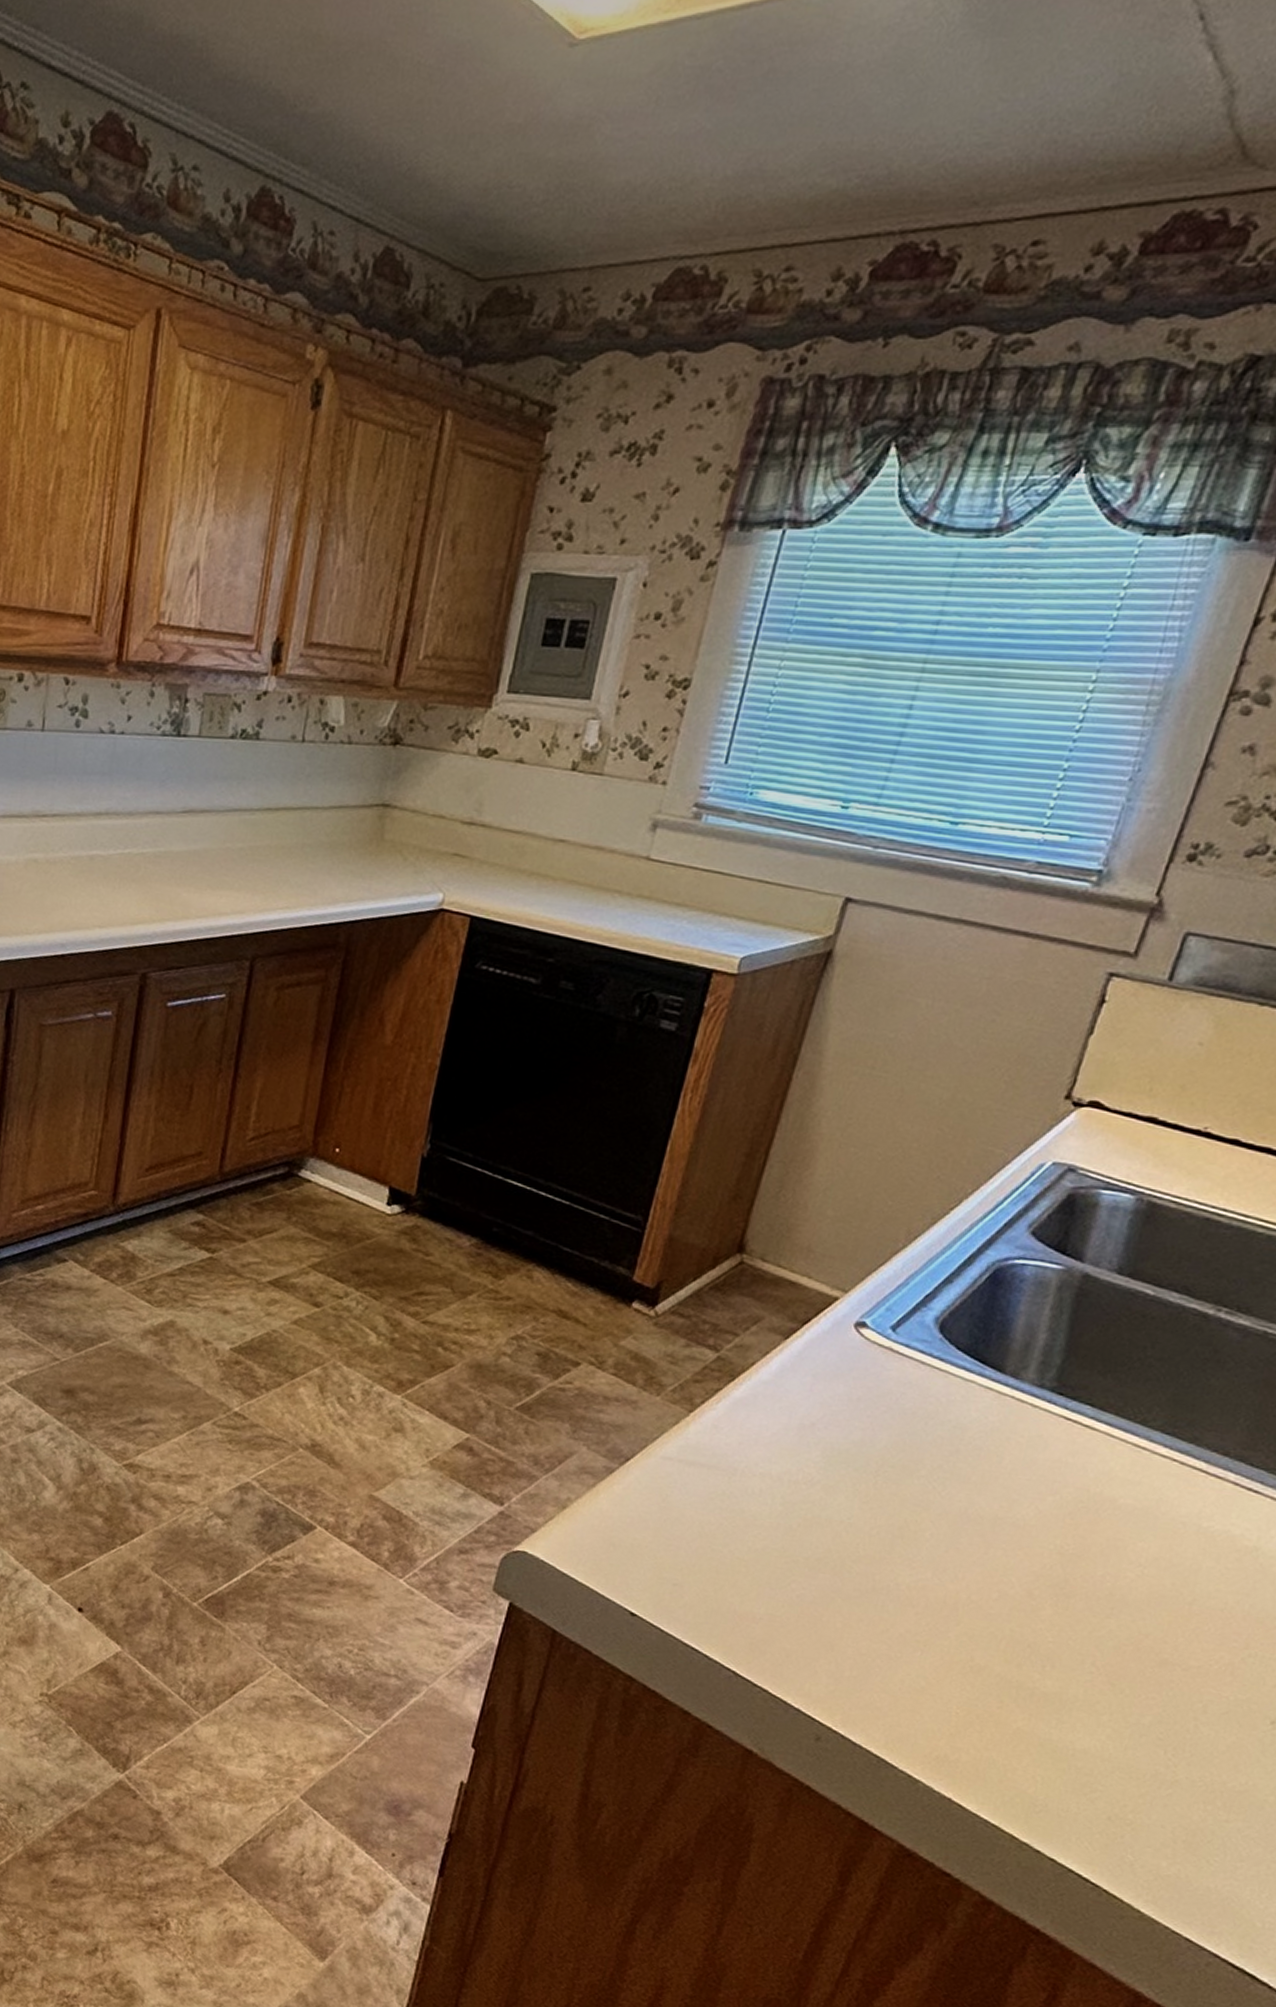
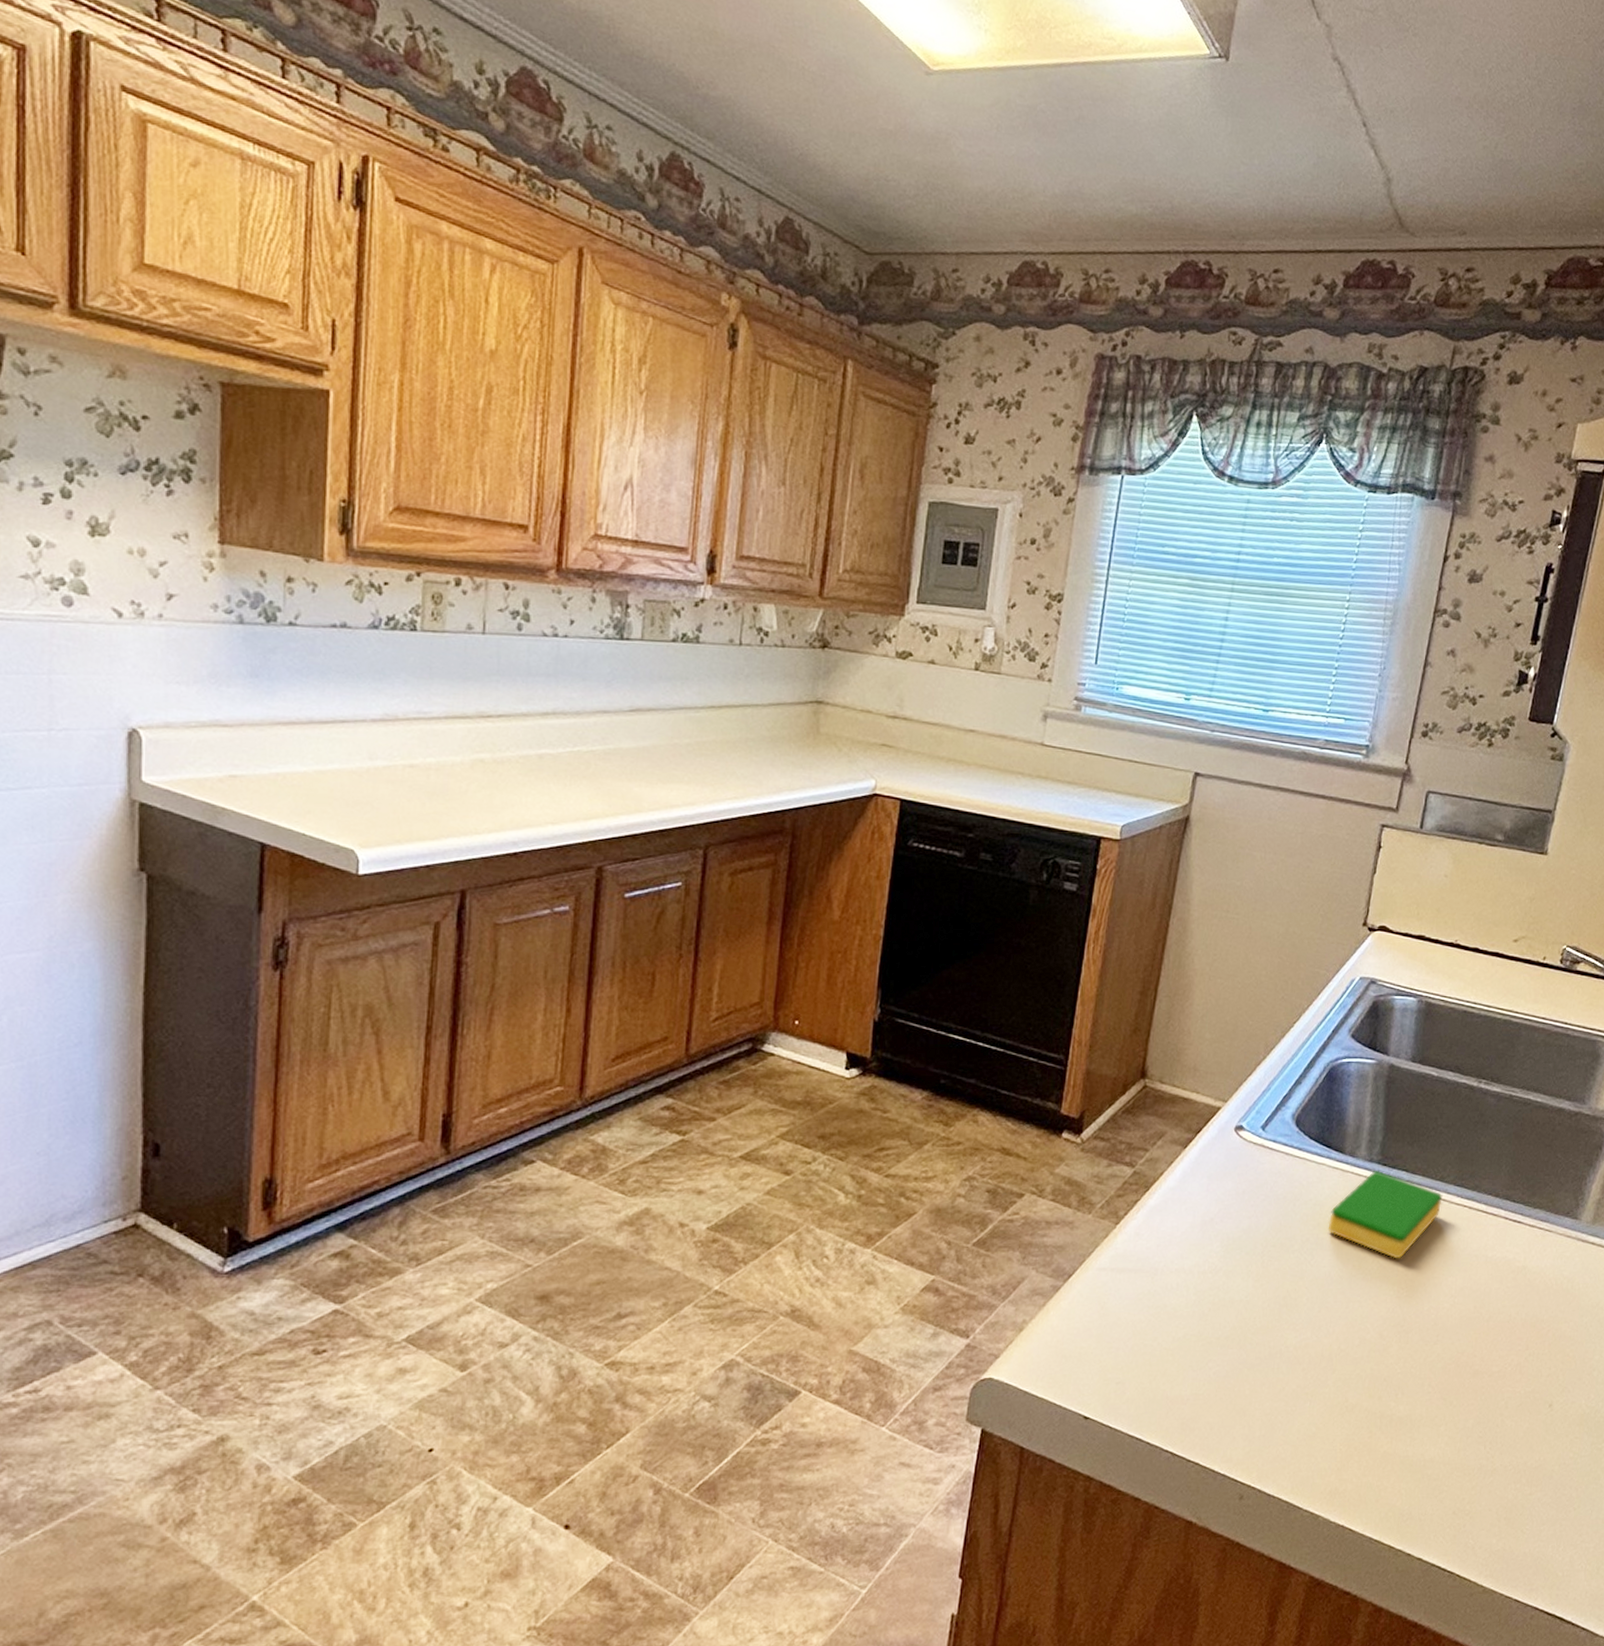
dish sponge: none [969,1398,1143,1509] -> present [1328,1170,1443,1259]

